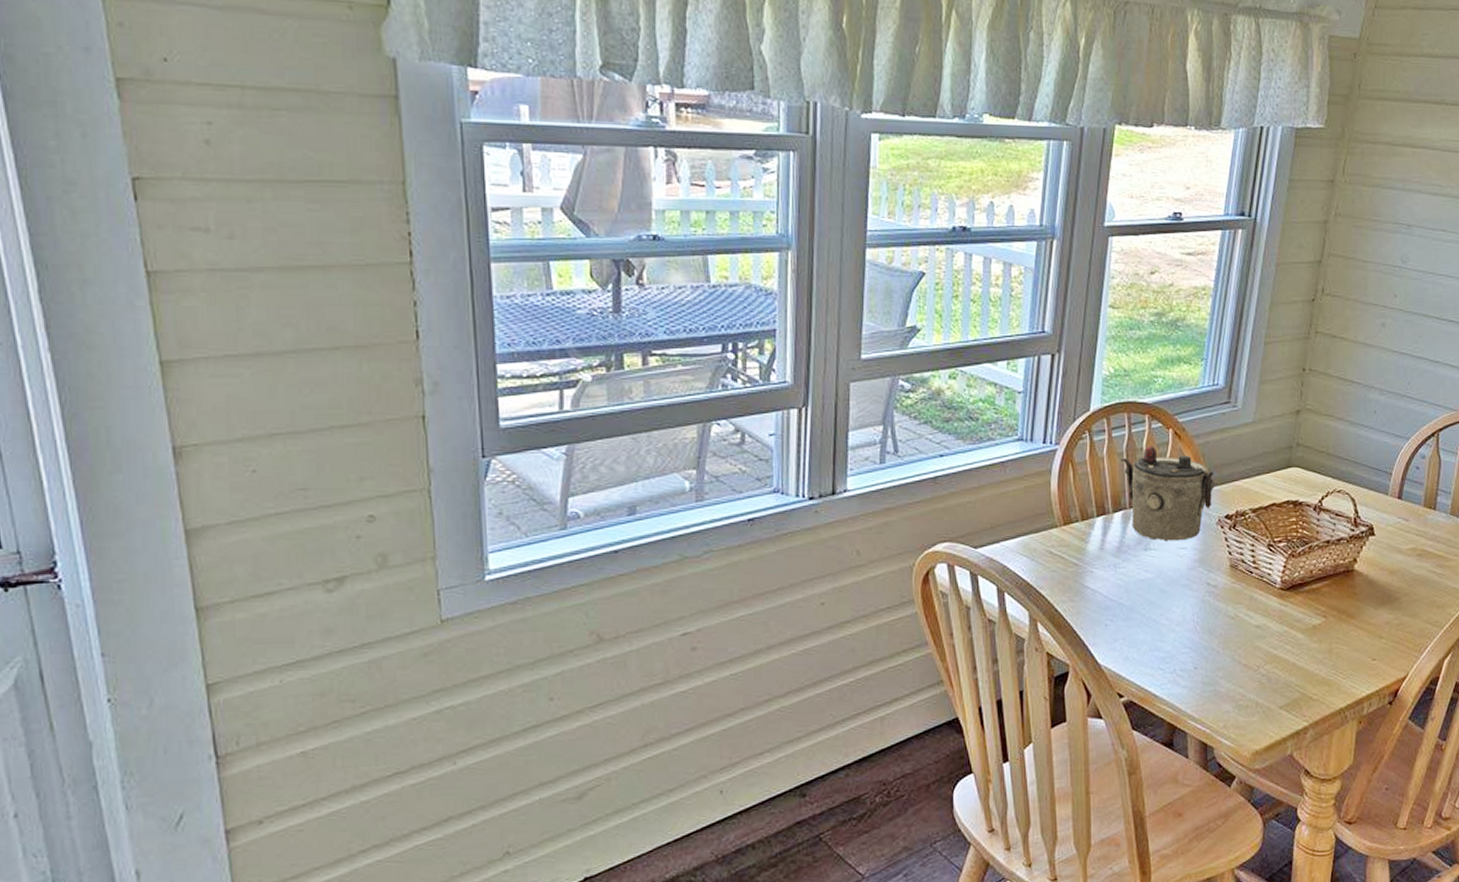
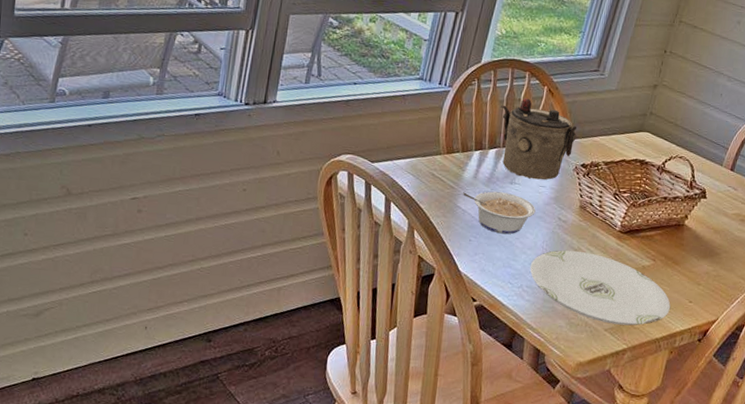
legume: none [1089,562,1179,612] -> present [462,191,536,235]
plate: none [1181,618,1351,700] -> present [529,250,671,326]

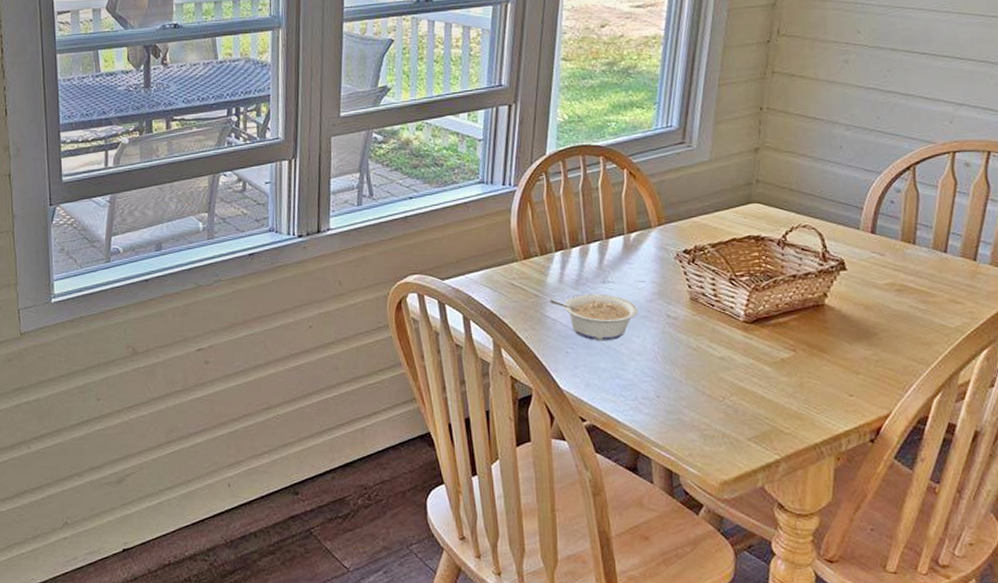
teapot: present [500,98,577,180] -> none [576,185,672,275]
plate: present [529,250,671,326] -> none [642,350,826,432]

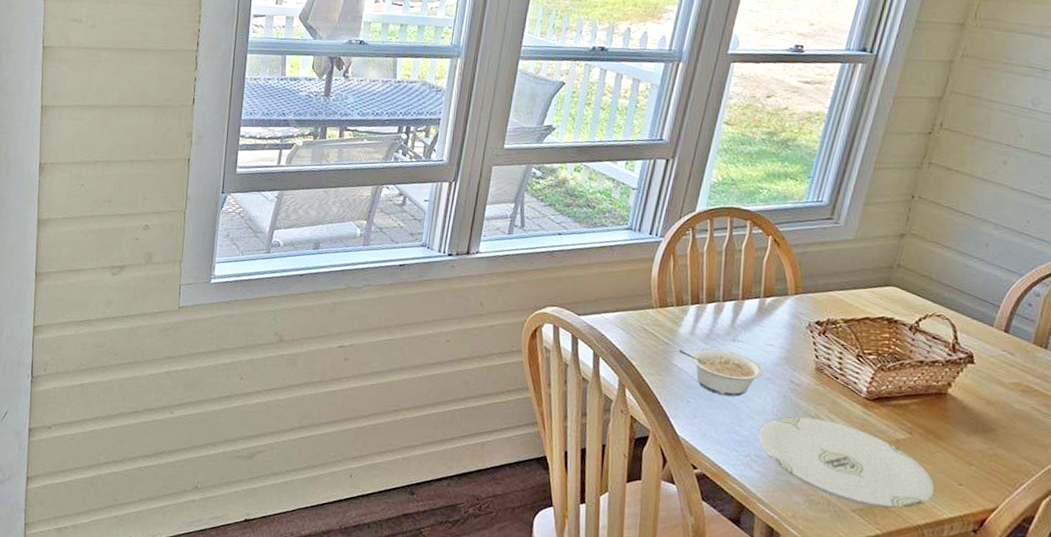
plate: none [642,350,826,432] -> present [758,416,935,508]

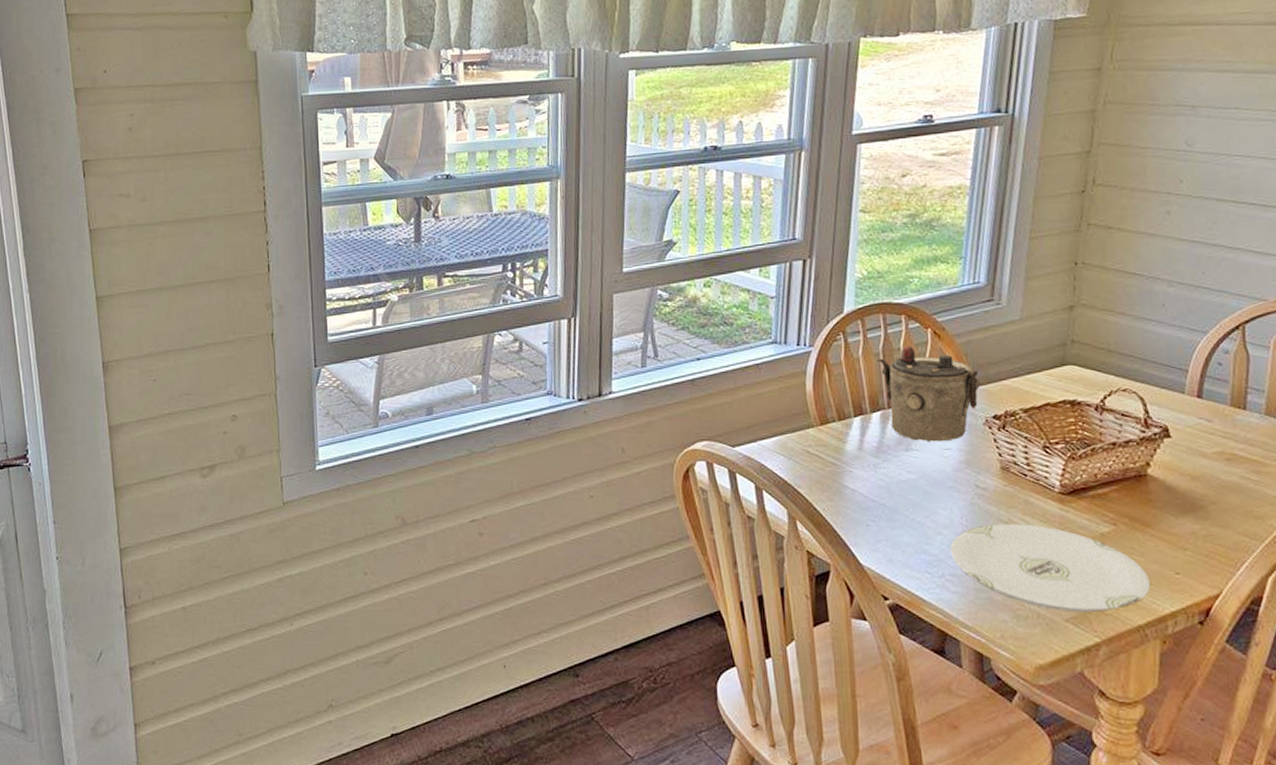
legume: present [678,348,763,397] -> none [847,462,944,513]
teapot: none [718,248,809,339] -> present [876,346,980,442]

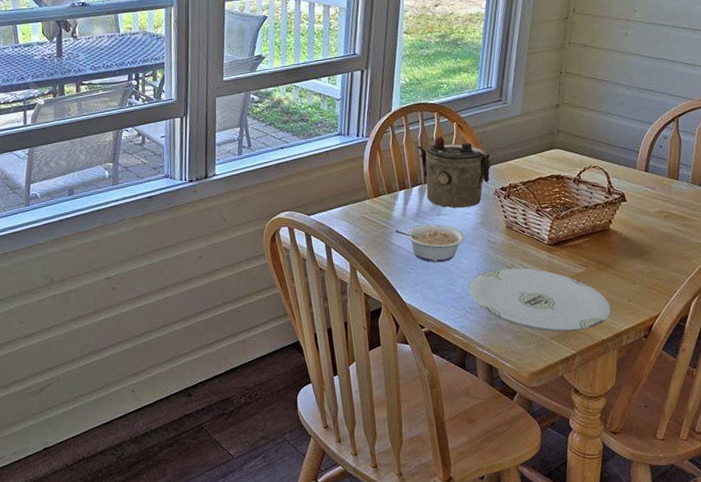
legume: none [847,462,944,513] -> present [394,224,465,263]

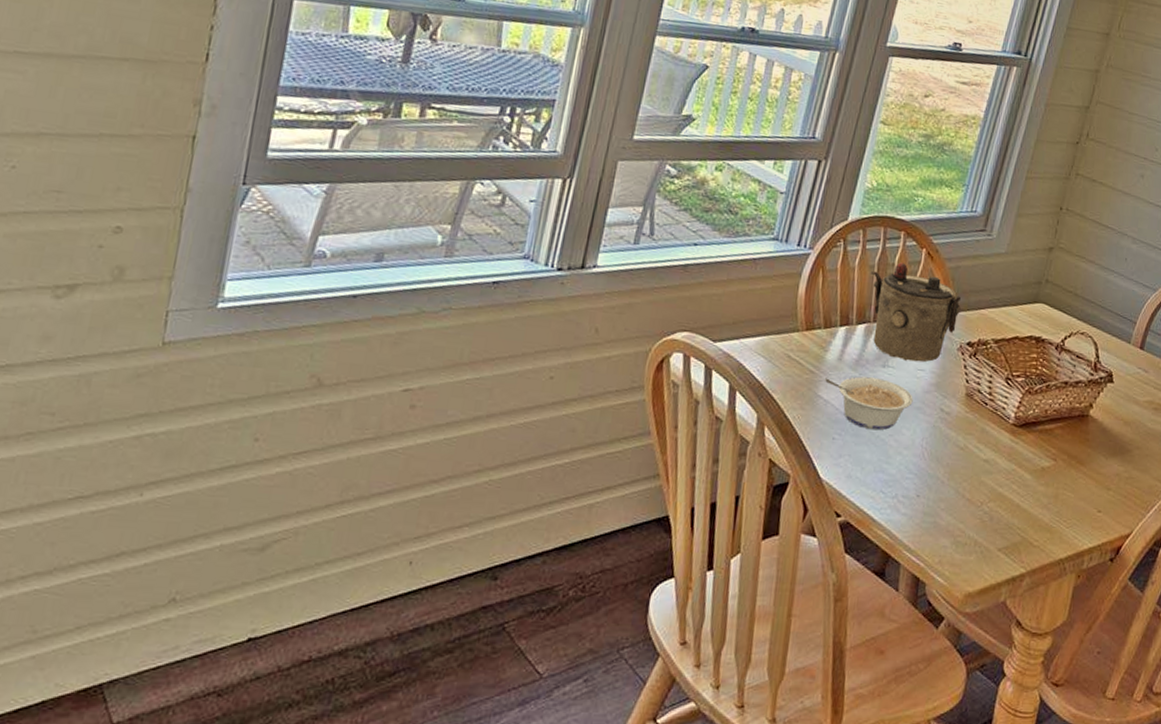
plate: present [469,268,611,332] -> none [906,448,1076,544]

